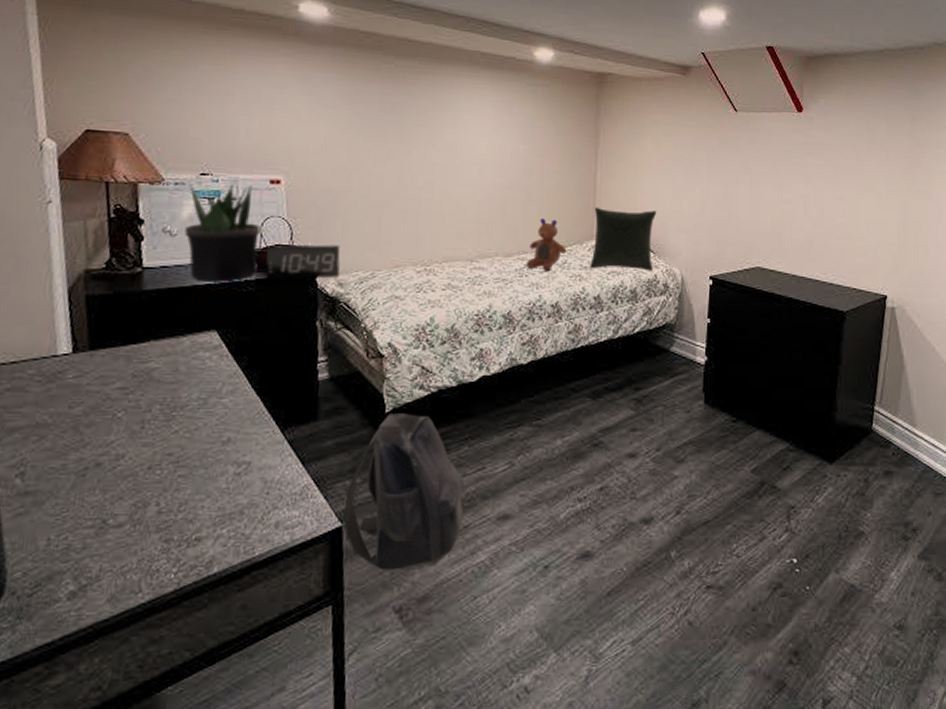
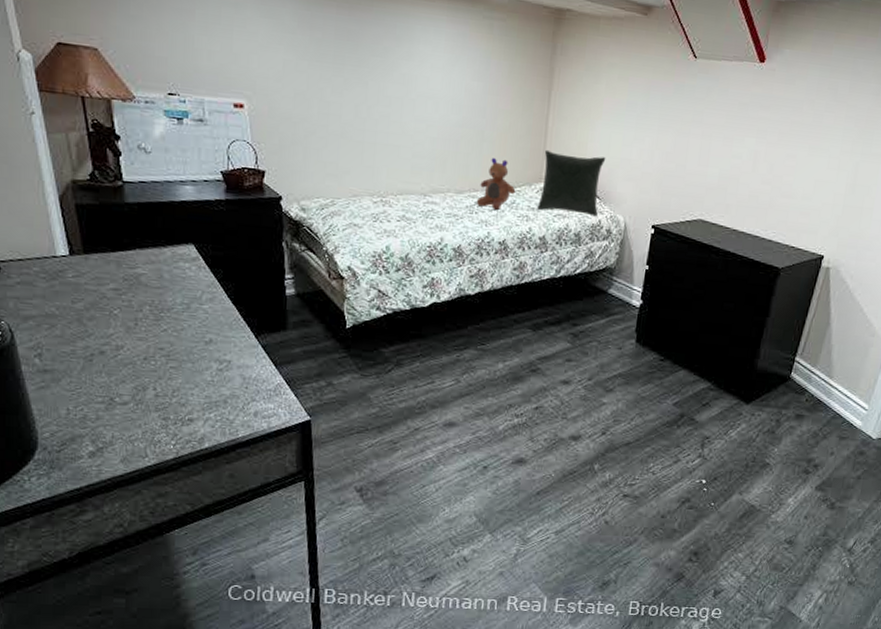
planter: present [185,181,261,283] -> none [157,100,228,201]
alarm clock: present [265,244,341,281] -> none [233,168,303,203]
backpack: present [343,413,464,571] -> none [311,329,416,459]

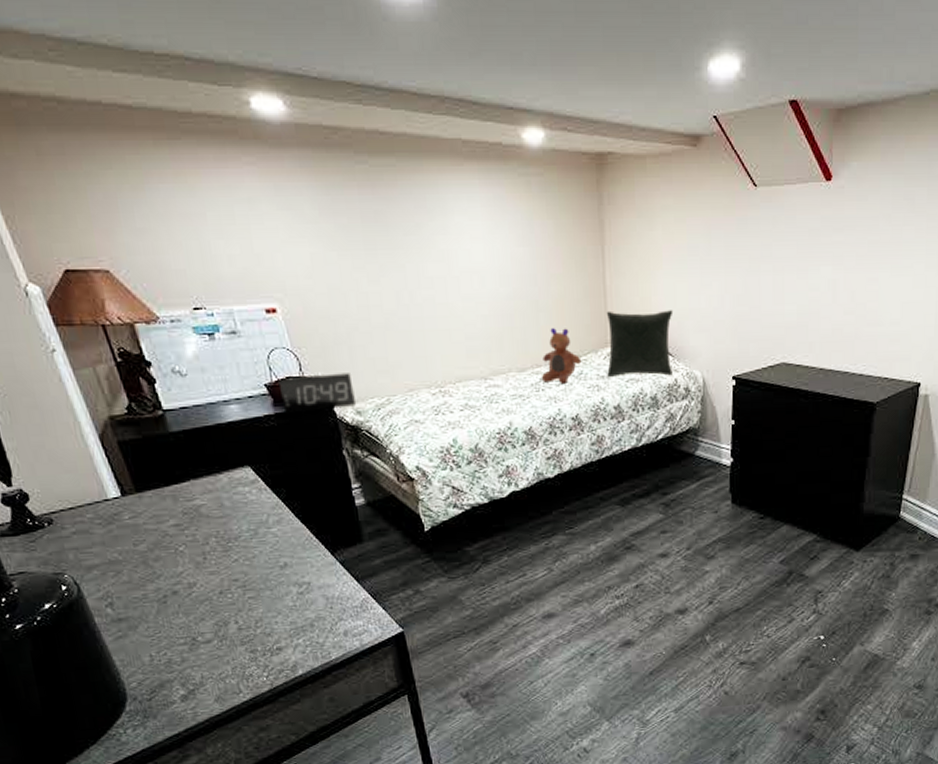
alarm clock: none [233,168,303,203] -> present [278,373,357,414]

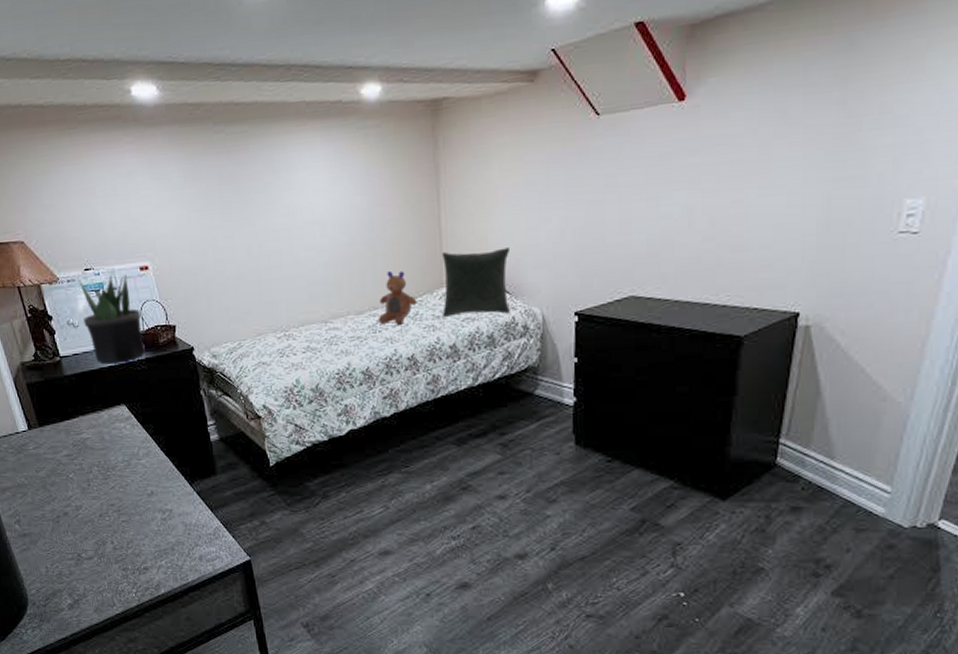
planter: none [183,317,274,420] -> present [76,274,145,364]
alarm clock: present [278,373,357,414] -> none [148,320,213,358]

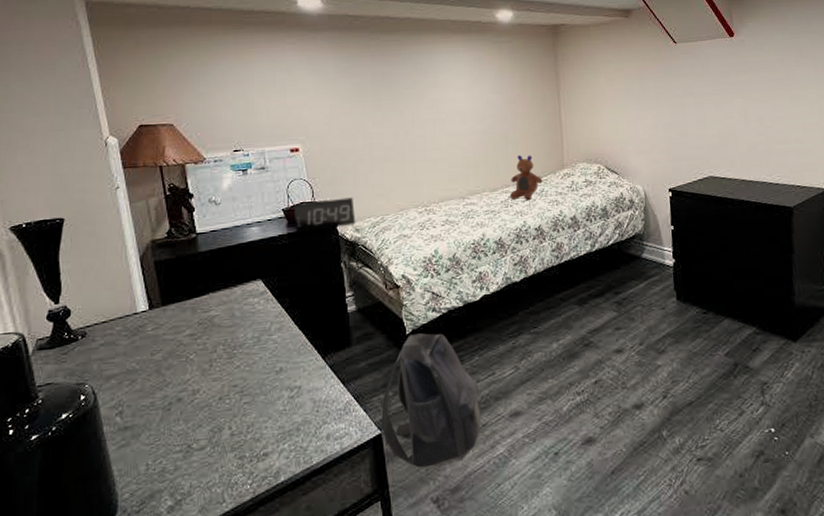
planter: present [76,274,145,364] -> none [224,155,288,240]
alarm clock: none [148,320,213,358] -> present [293,197,356,233]
backpack: none [249,466,350,595] -> present [381,333,482,468]
pillow: present [441,247,511,317] -> none [562,138,619,193]

